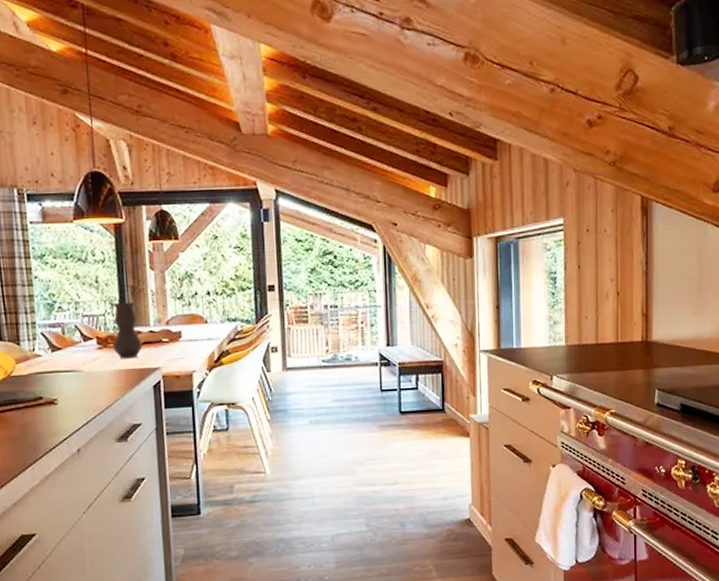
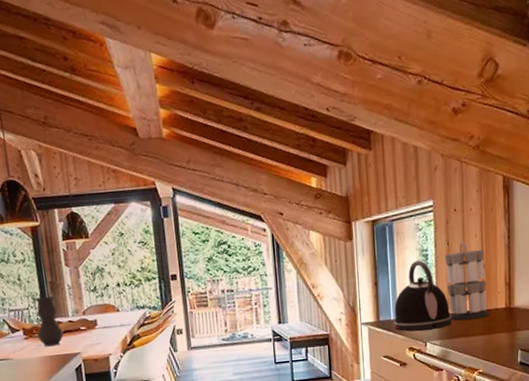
kettle: none [517,283,582,363] -> present [394,260,452,332]
spice rack: none [574,266,625,353] -> present [444,242,490,321]

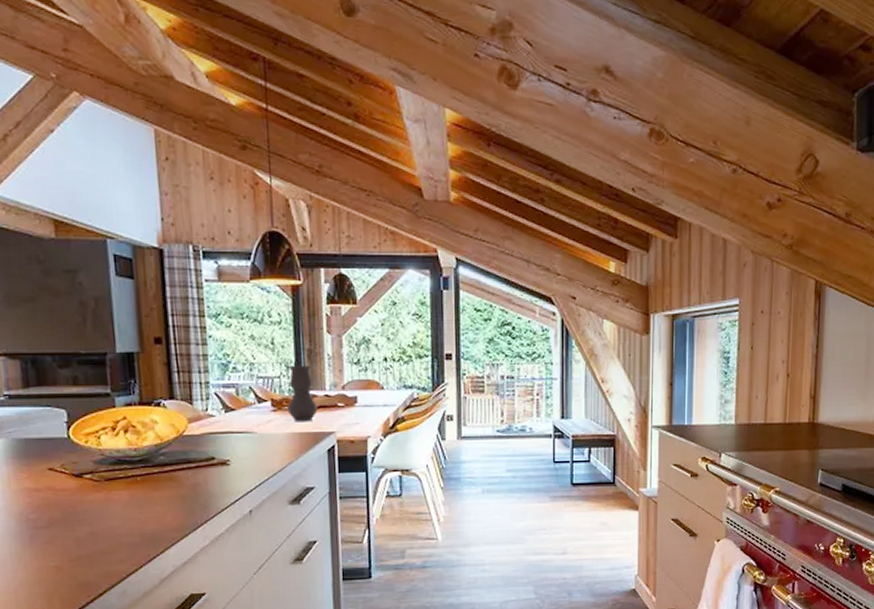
kettle: present [394,260,452,332] -> none [688,363,751,440]
spice rack: present [444,242,490,321] -> none [747,347,792,432]

